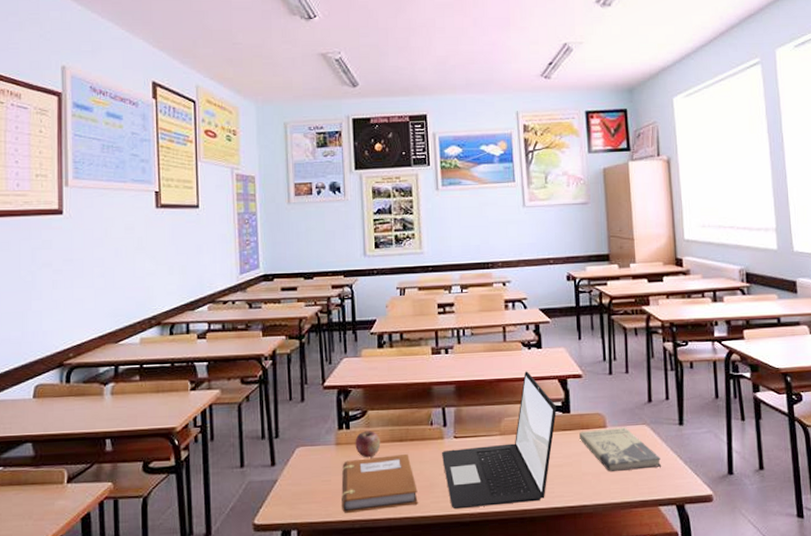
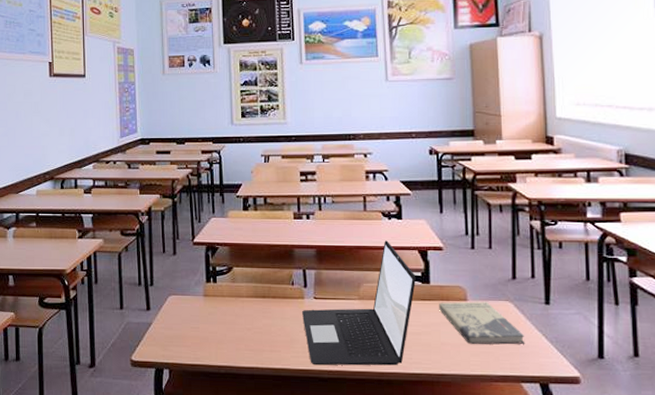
notebook: present [341,453,418,513] -> none [209,309,279,359]
apple: present [355,431,381,458] -> none [221,286,245,311]

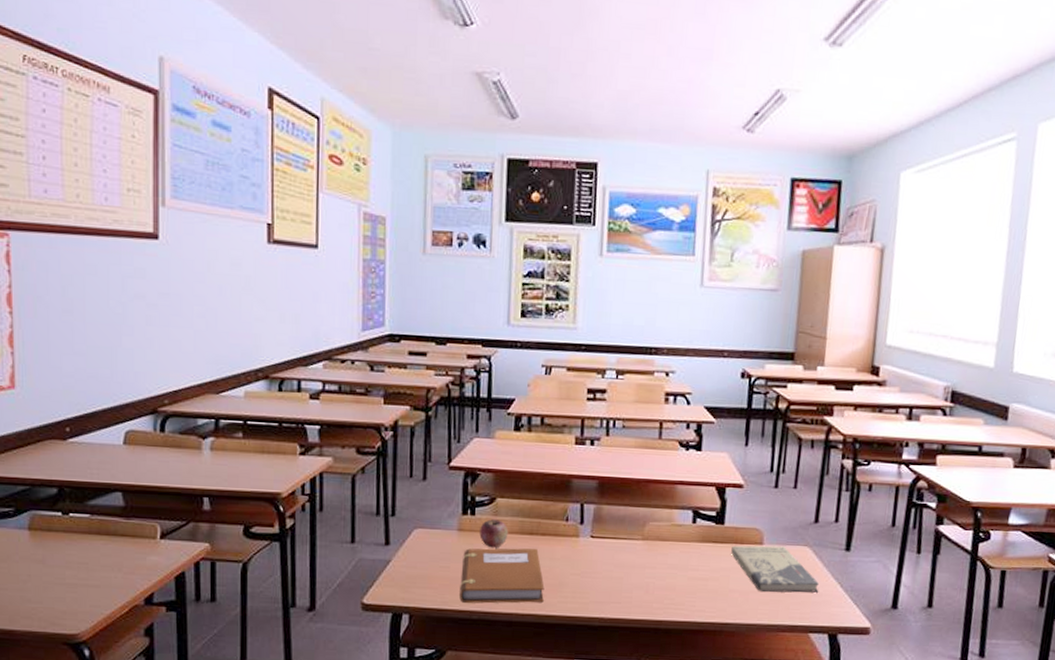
notebook: none [209,309,279,359] -> present [459,548,545,604]
apple: none [221,286,245,311] -> present [479,519,509,548]
laptop: present [301,240,416,366] -> none [574,474,710,614]

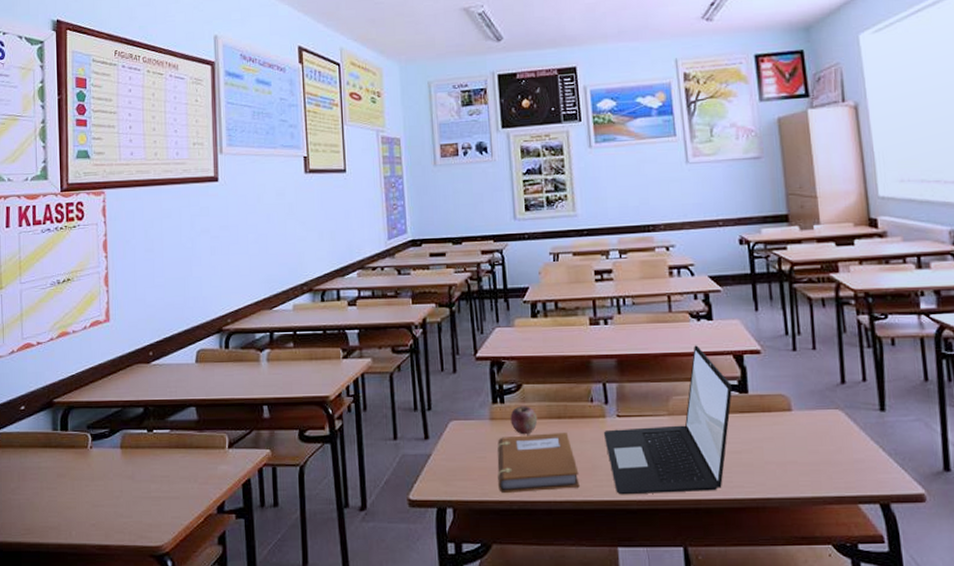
laptop: none [574,474,710,614] -> present [603,345,732,495]
book: present [731,545,819,593] -> none [760,411,861,462]

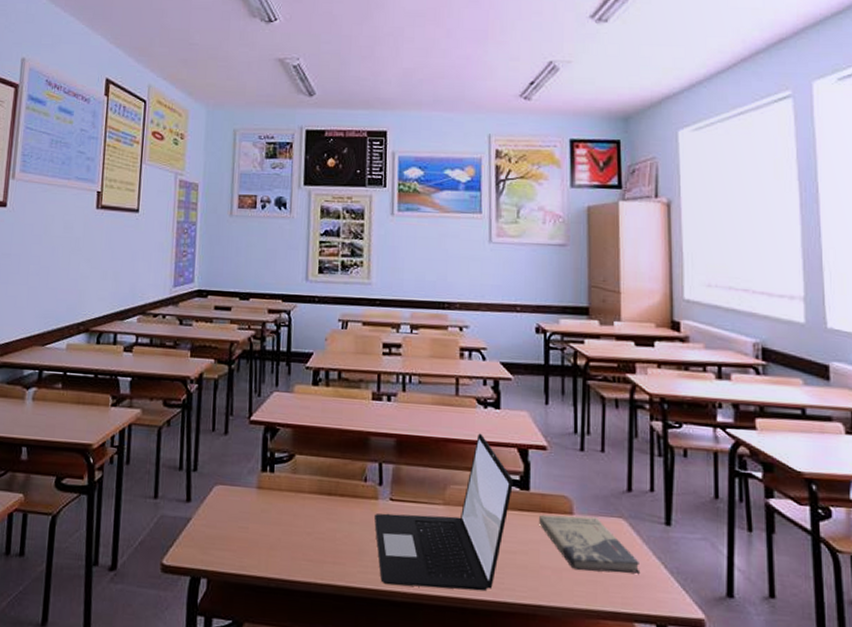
notebook: present [497,431,580,493] -> none [258,508,344,572]
apple: present [510,406,538,435] -> none [278,477,307,509]
book: none [760,411,861,462] -> present [539,514,641,574]

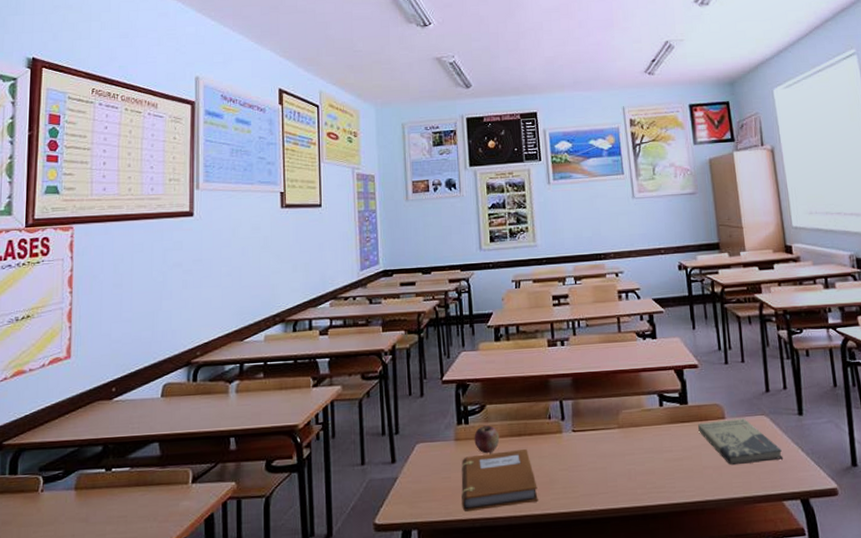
notebook: none [258,508,344,572] -> present [461,448,538,511]
apple: none [278,477,307,509] -> present [474,425,500,454]
laptop: present [373,433,513,591] -> none [560,362,674,506]

